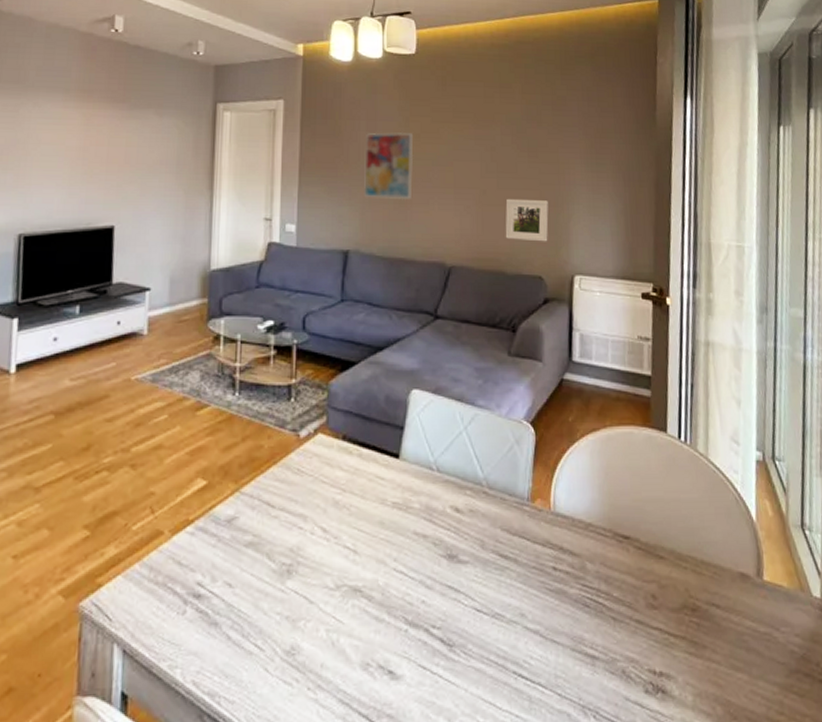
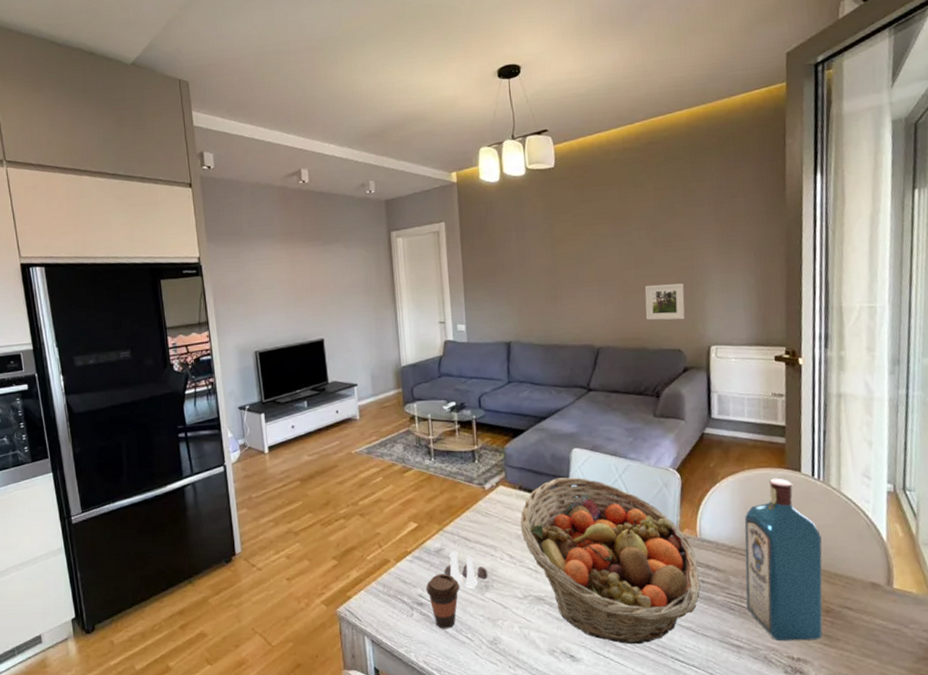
coffee cup: none [207,552,254,633] -> present [426,573,460,629]
salt and pepper shaker set: none [236,521,292,574] -> present [444,551,488,588]
fruit basket: none [340,426,552,655] -> present [520,477,701,645]
wall art: present [363,131,414,200] -> none [516,237,561,297]
liquor: none [603,438,689,650] -> present [744,478,823,642]

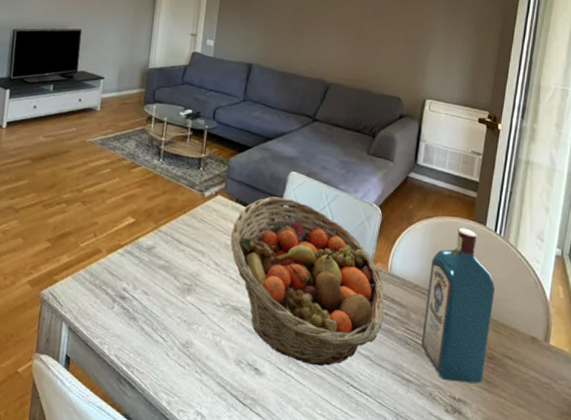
coffee cup: present [426,573,460,629] -> none [131,271,164,326]
salt and pepper shaker set: present [444,551,488,588] -> none [152,251,193,289]
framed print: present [644,283,685,320] -> none [374,35,411,72]

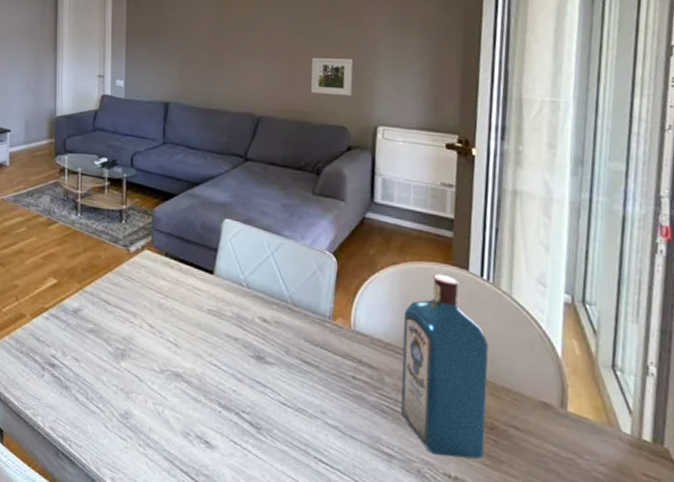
fruit basket: present [230,196,385,366] -> none [163,248,351,439]
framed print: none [374,35,411,72] -> present [310,57,353,96]

